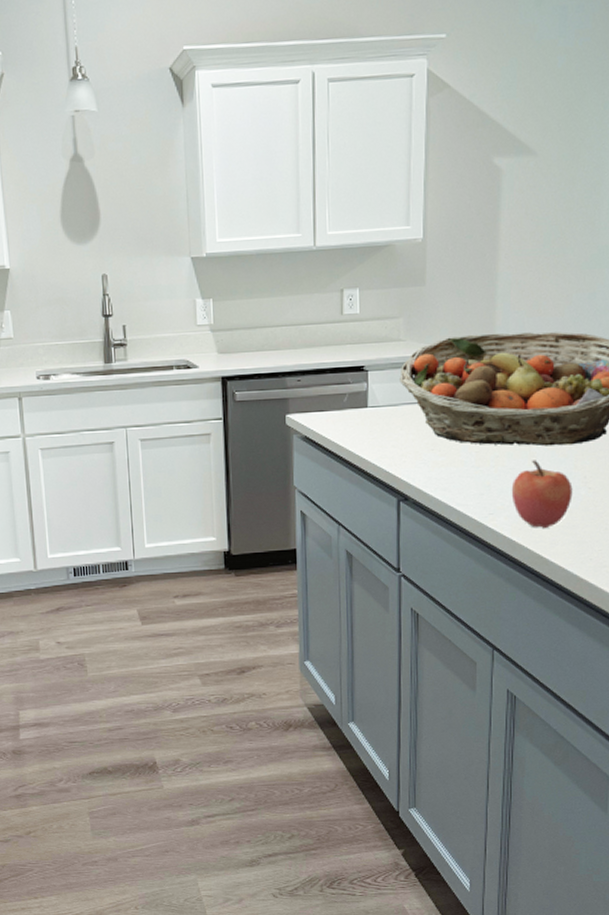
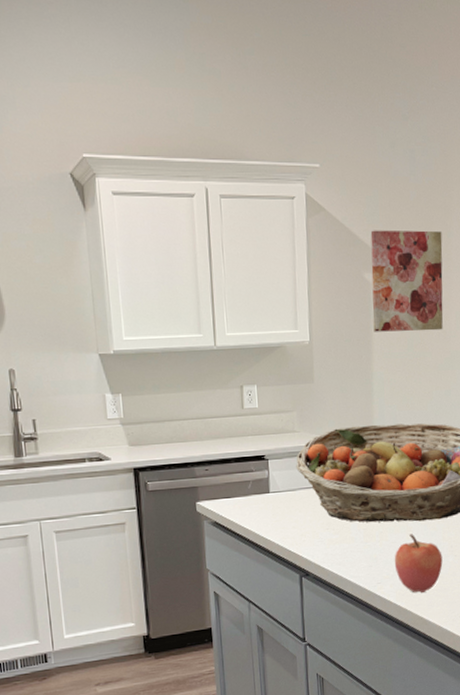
wall art: none [501,102,597,226] -> present [370,230,443,332]

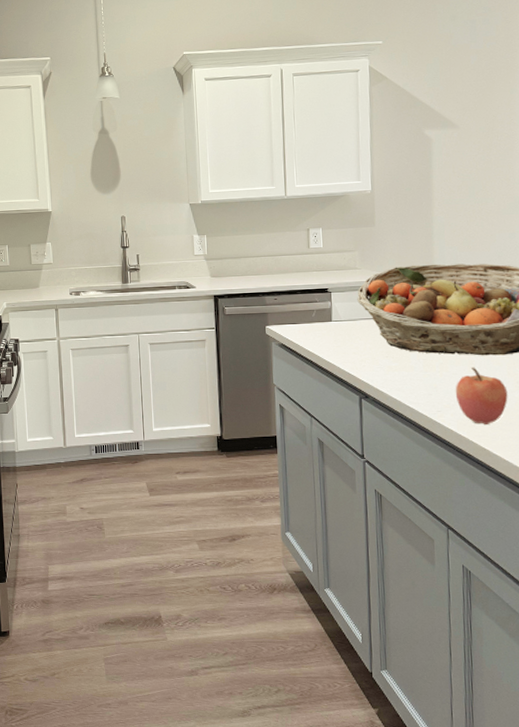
wall art: present [370,230,443,332] -> none [431,89,507,181]

